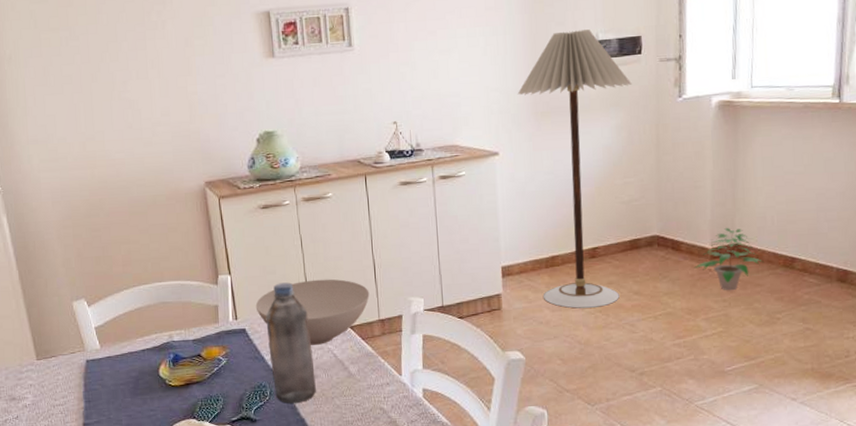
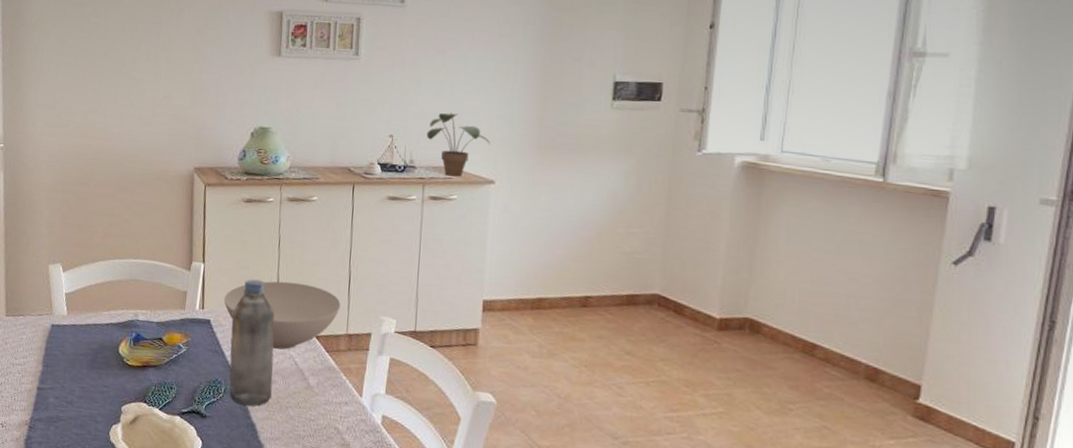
potted plant: none [428,91,490,154] -> present [426,113,490,177]
floor lamp: present [517,29,632,309] -> none [522,68,647,362]
potted plant: present [694,227,764,291] -> none [697,298,779,370]

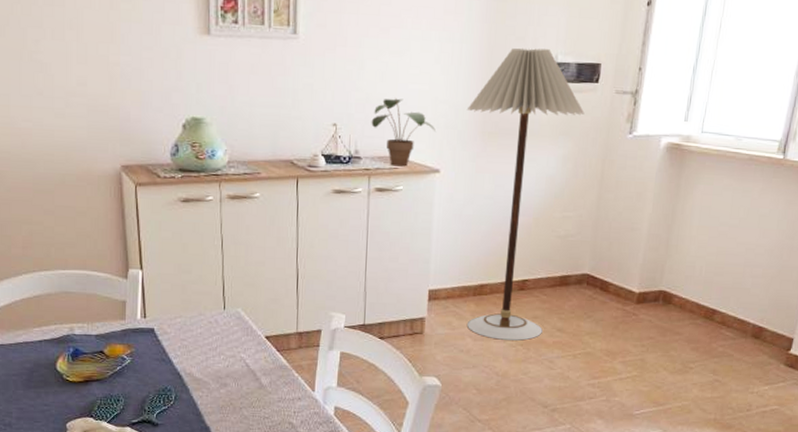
bowl: present [223,281,341,350] -> none [167,284,290,353]
water bottle: present [229,279,275,407] -> none [177,283,225,411]
floor lamp: none [522,68,647,362] -> present [466,48,585,341]

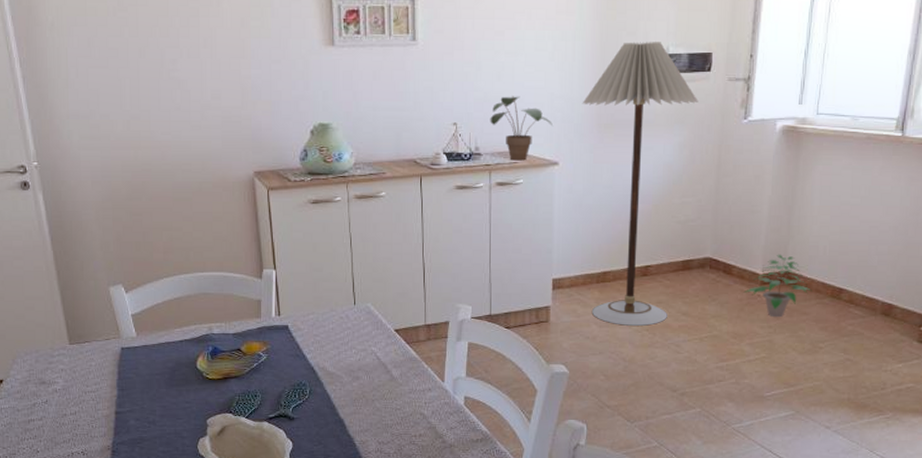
potted plant: none [618,273,686,337] -> present [743,254,812,318]

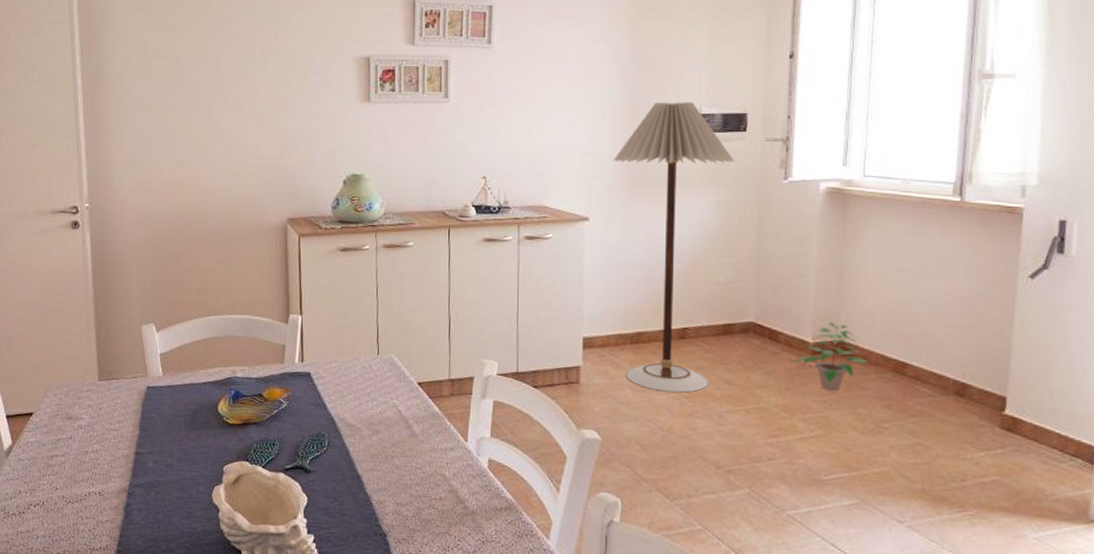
potted plant: present [490,96,553,161] -> none [519,152,583,215]

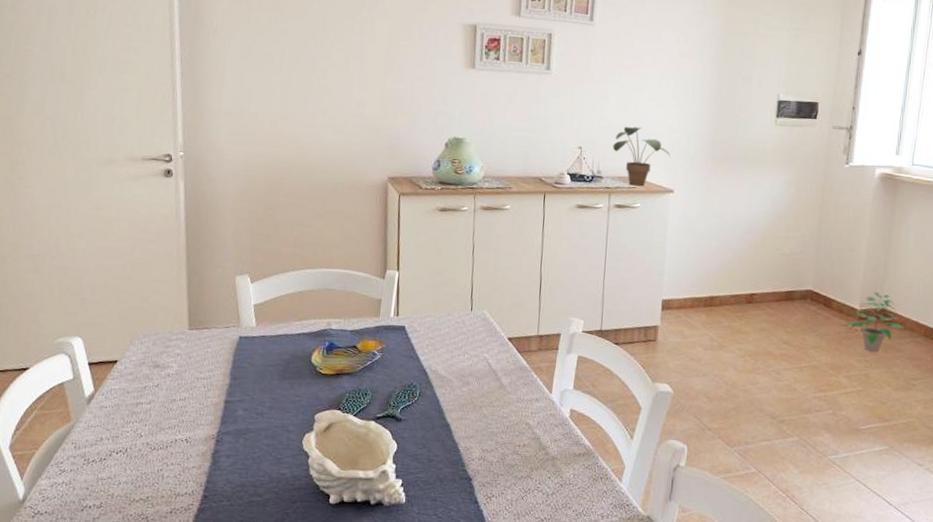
potted plant: none [519,152,583,215] -> present [612,126,670,187]
floor lamp: present [613,102,735,393] -> none [697,87,805,352]

